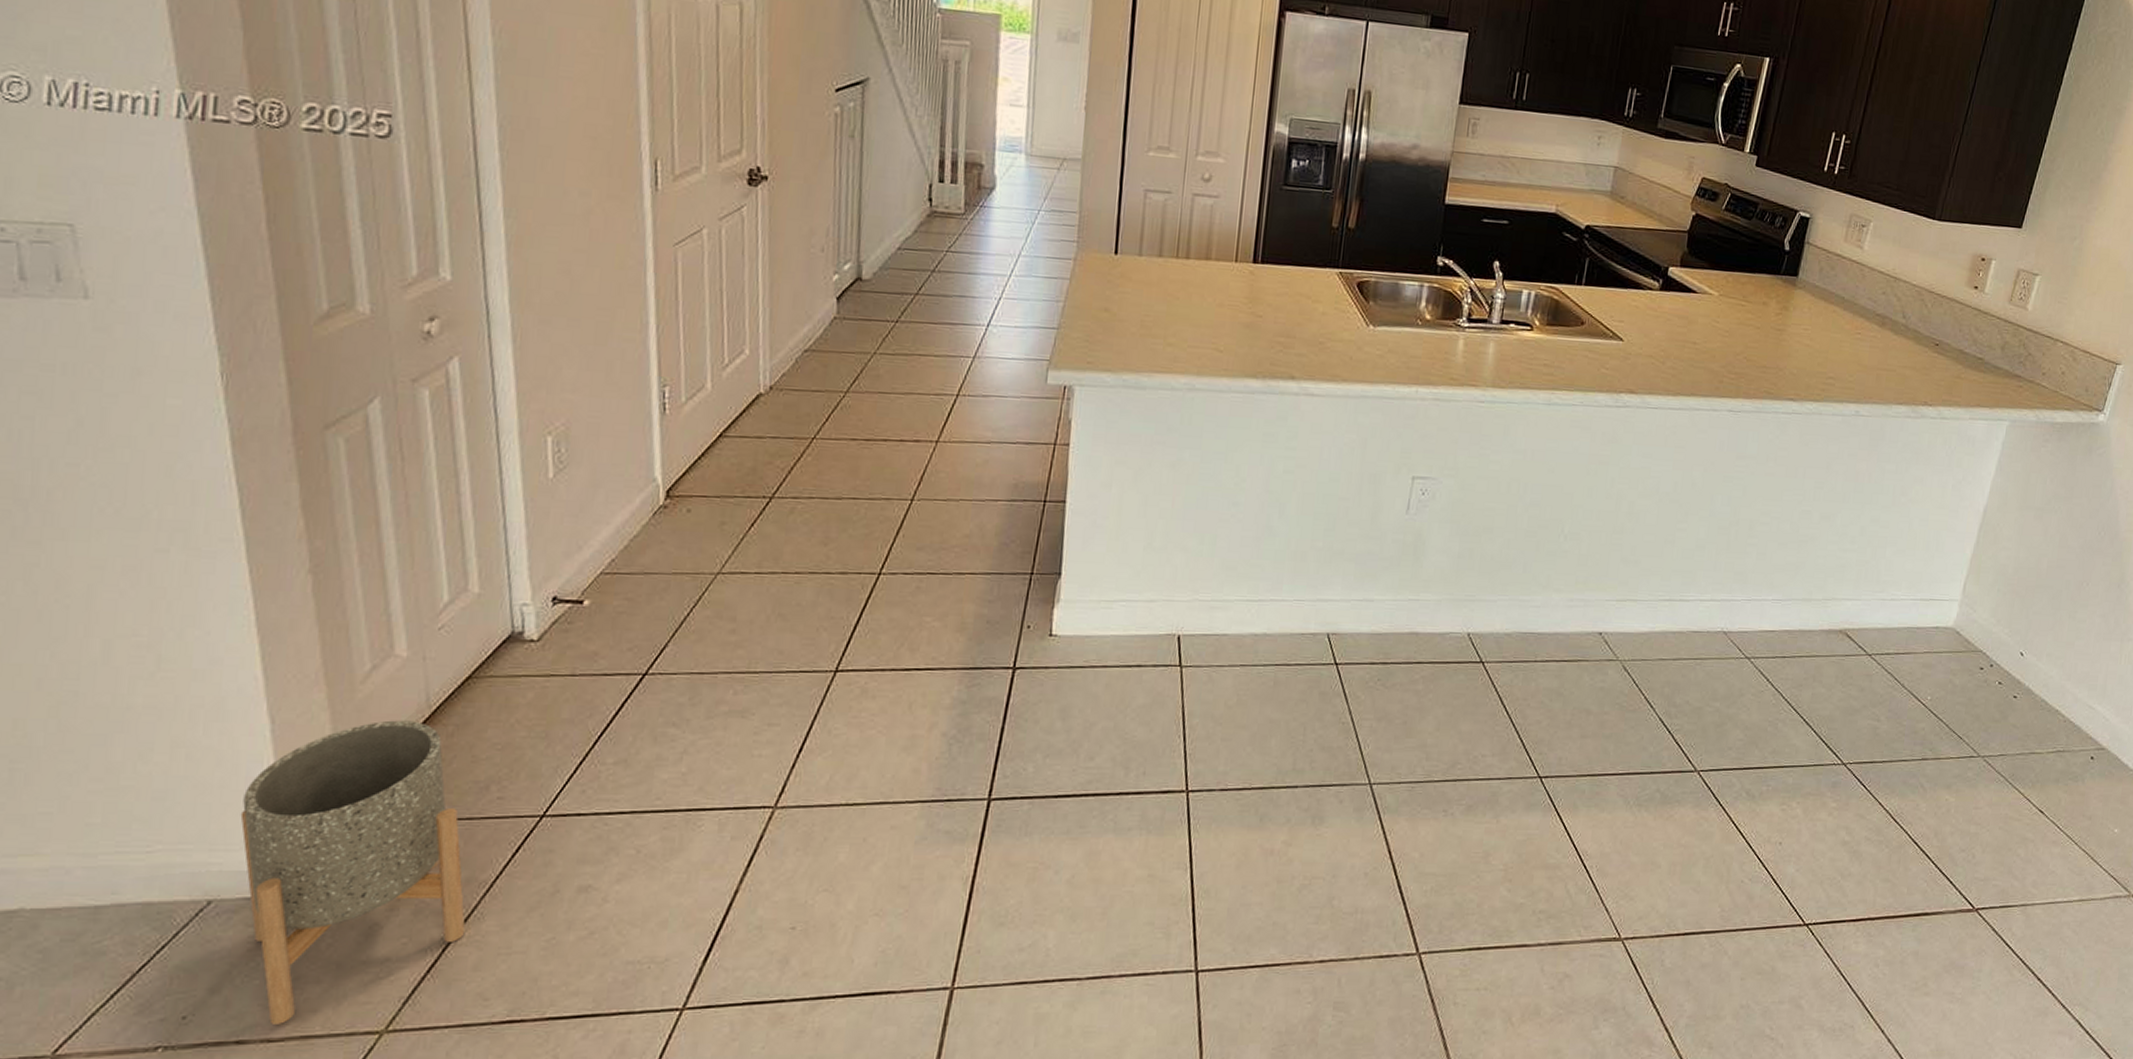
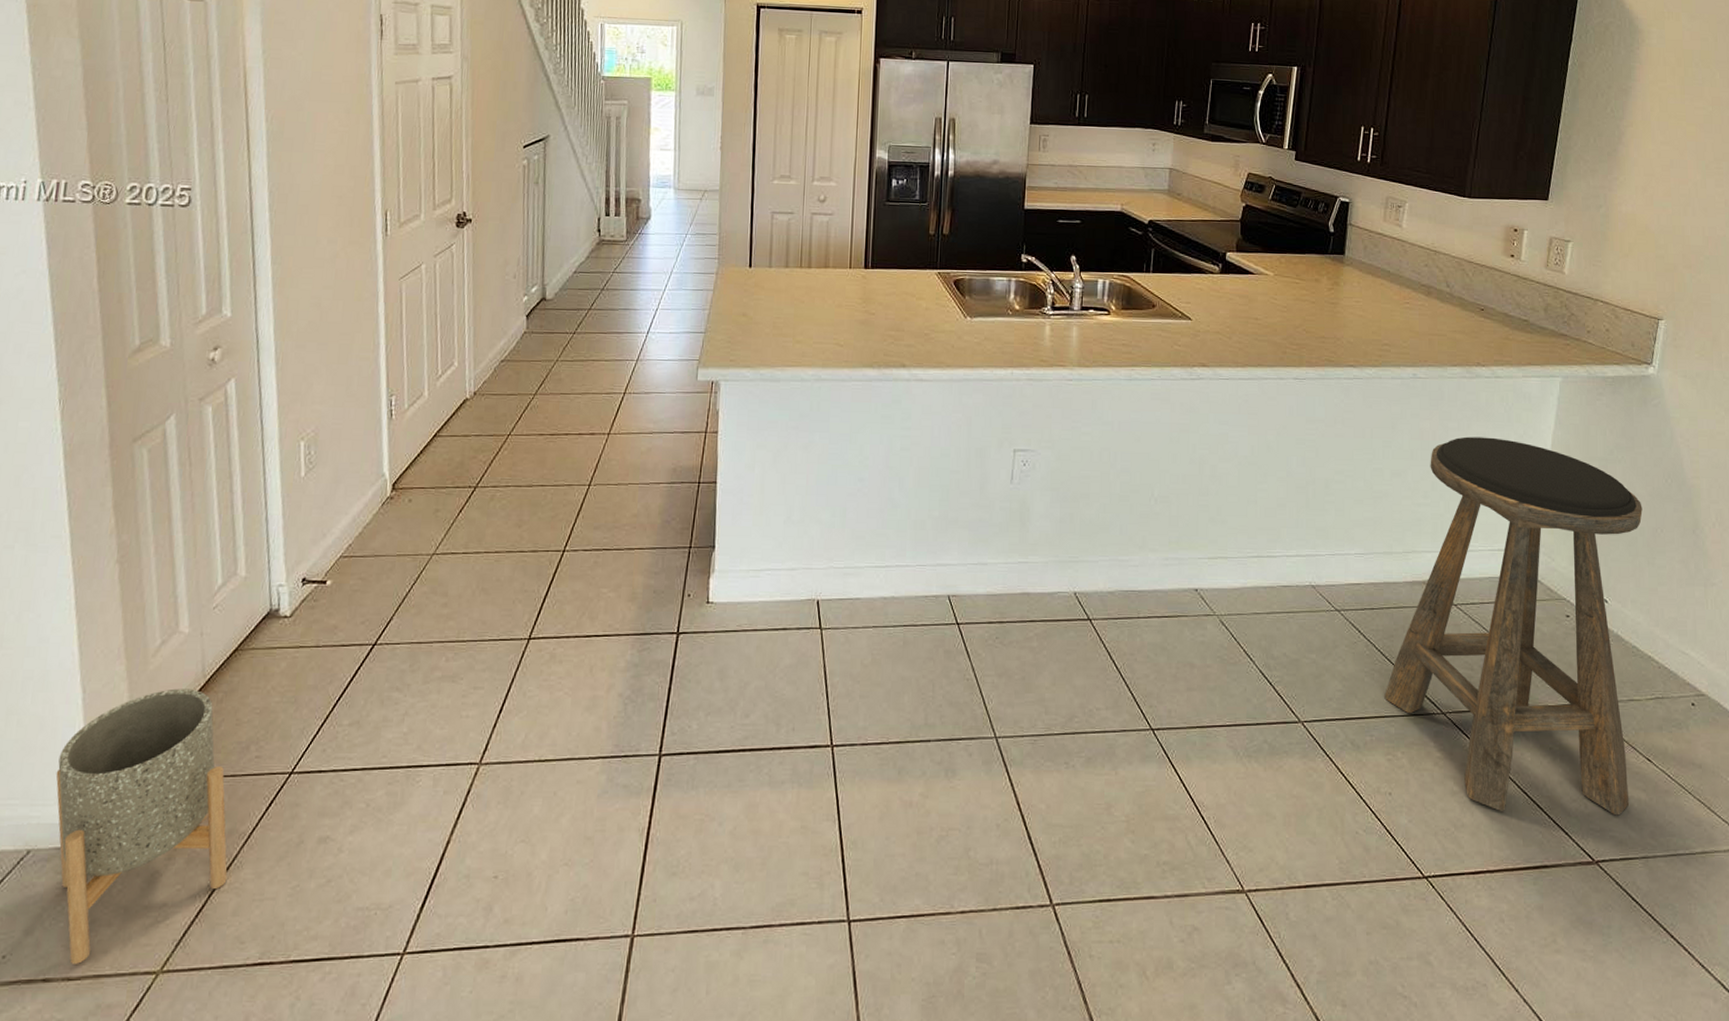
stool: none [1786,480,2072,865] -> present [1384,436,1643,816]

